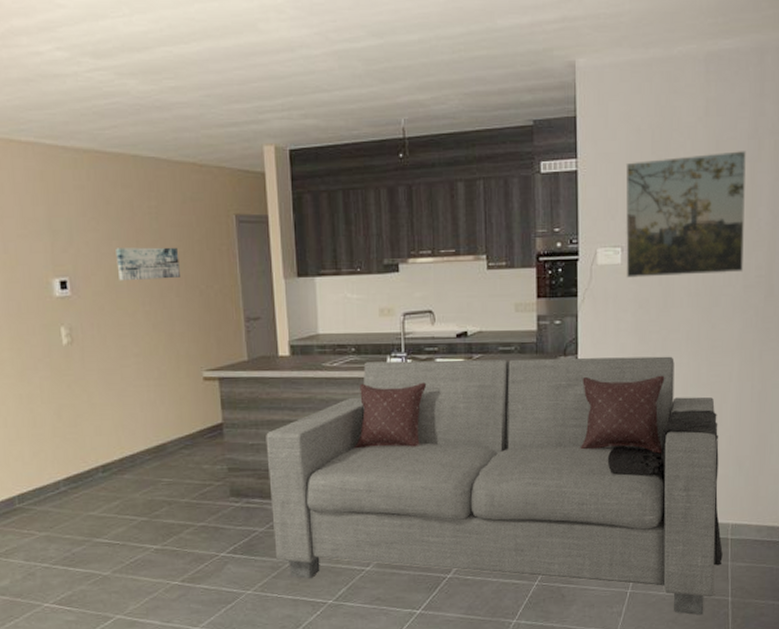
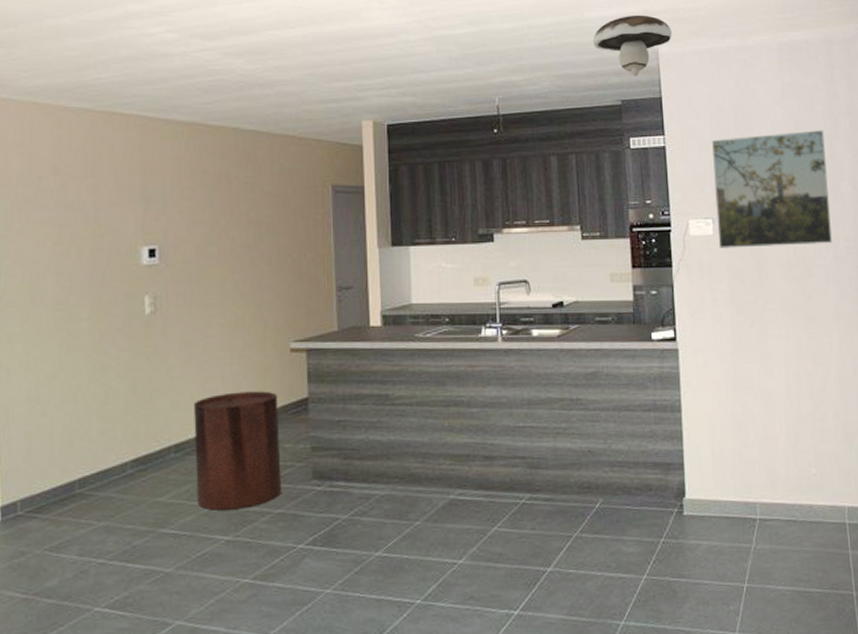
wall art: present [116,247,180,281] -> none [208,216,273,250]
trash can: none [116,417,202,523] -> present [194,391,281,510]
sofa: present [266,356,723,616] -> none [353,327,843,614]
mushroom: none [505,22,591,93] -> present [592,15,672,76]

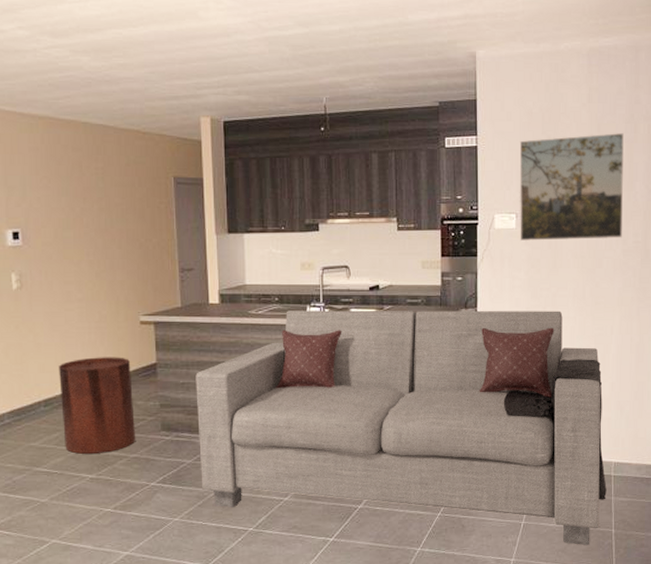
sofa: none [353,327,843,614] -> present [196,310,607,546]
mushroom: present [592,15,672,76] -> none [414,18,489,79]

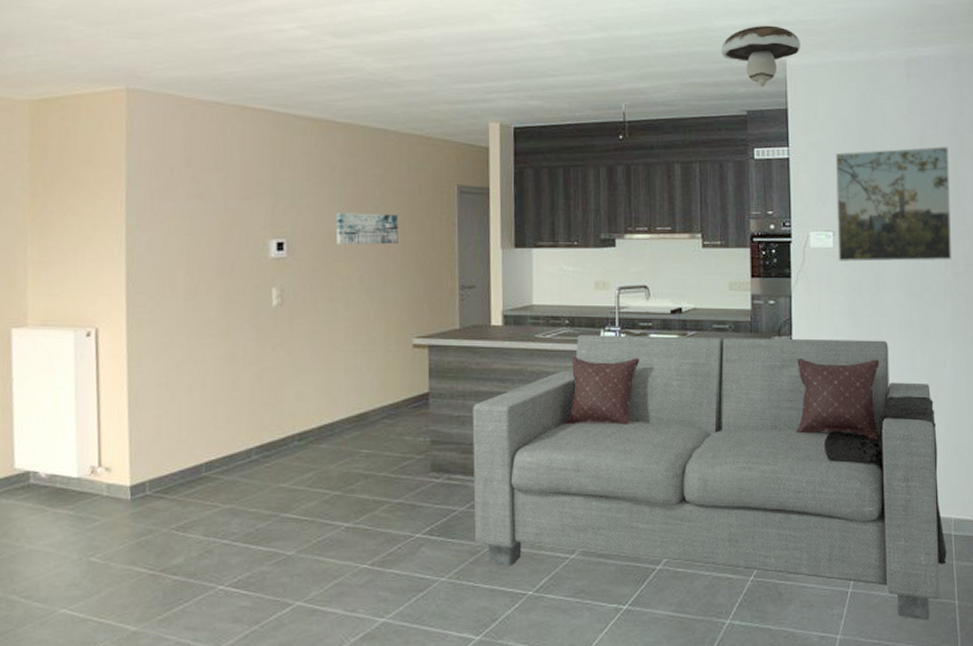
trash can: present [59,357,135,454] -> none [317,384,401,498]
wall art: none [65,204,122,234] -> present [335,212,399,245]
mushroom: none [414,18,489,79] -> present [720,25,800,87]

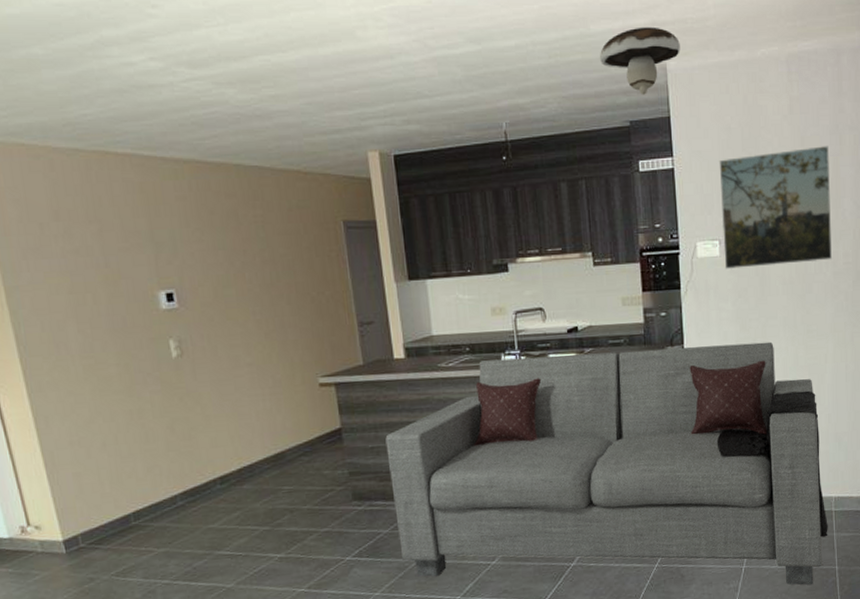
wall art: present [335,212,399,245] -> none [222,255,290,291]

